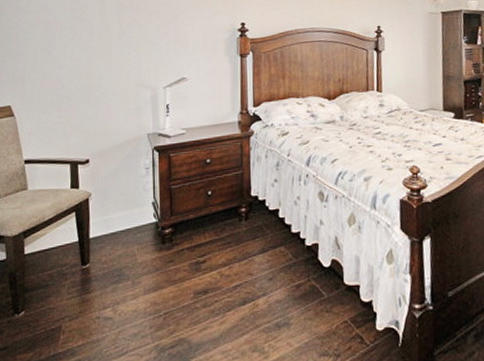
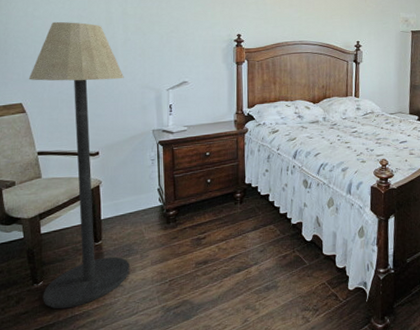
floor lamp: none [18,15,120,345] -> present [28,21,130,309]

